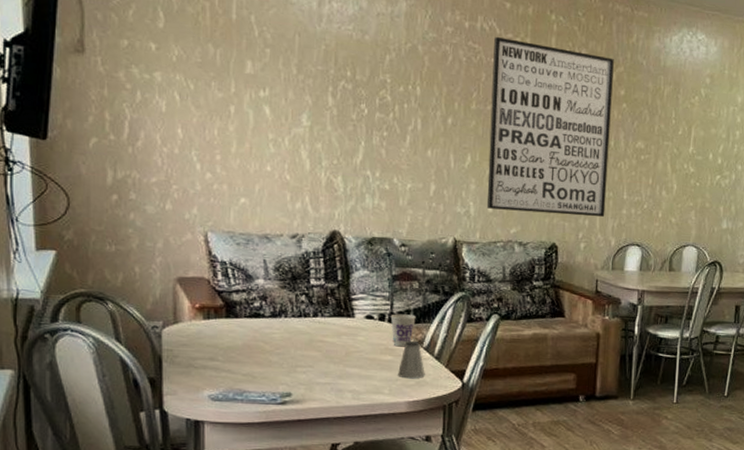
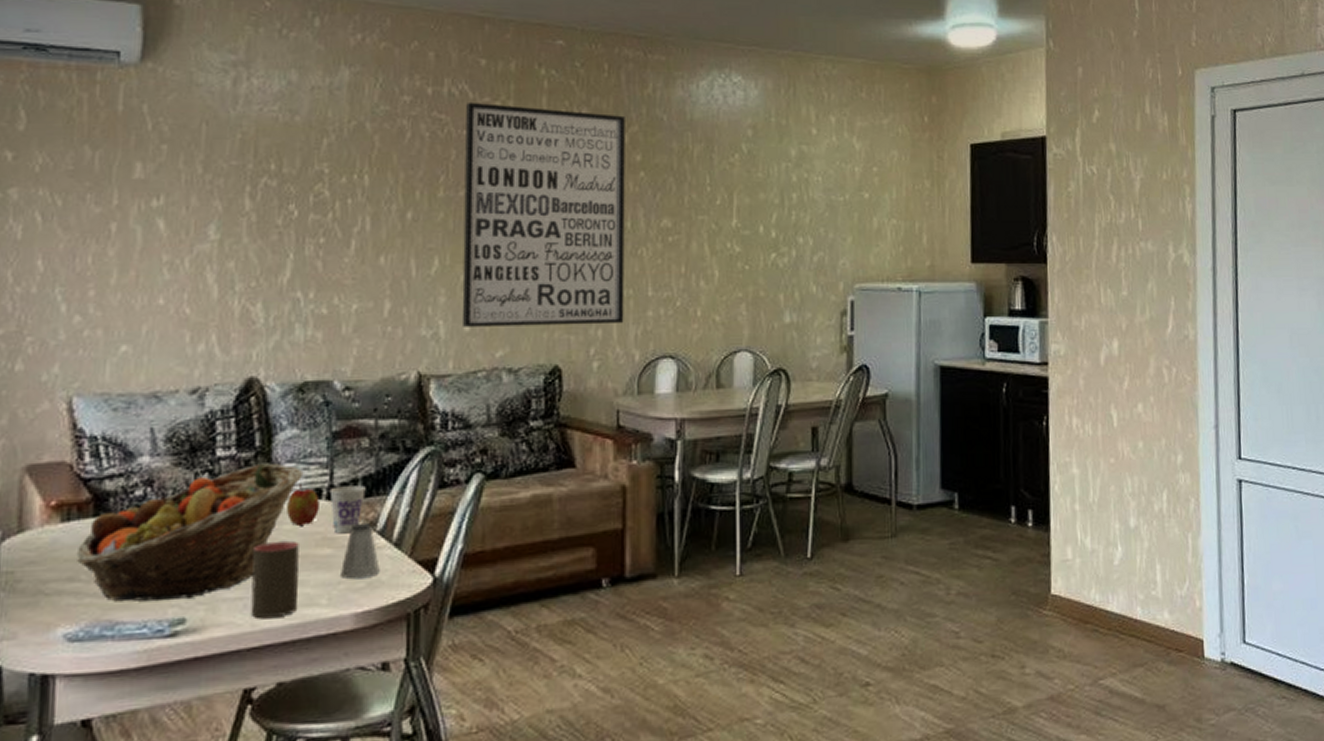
fruit basket: none [214,292,372,380] -> present [76,462,304,602]
cup: none [336,348,369,399] -> present [251,541,299,619]
apple: none [360,308,383,338] -> present [285,483,320,525]

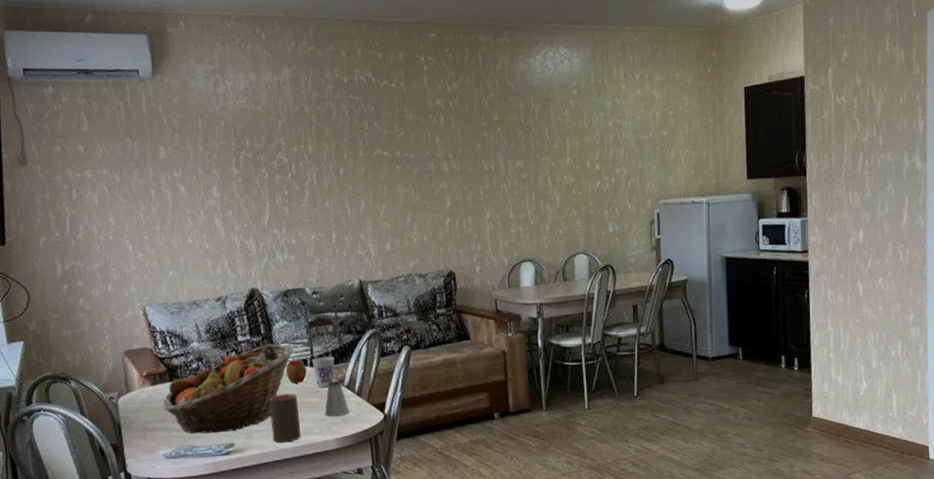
wall art: present [461,101,625,327] -> none [372,85,495,247]

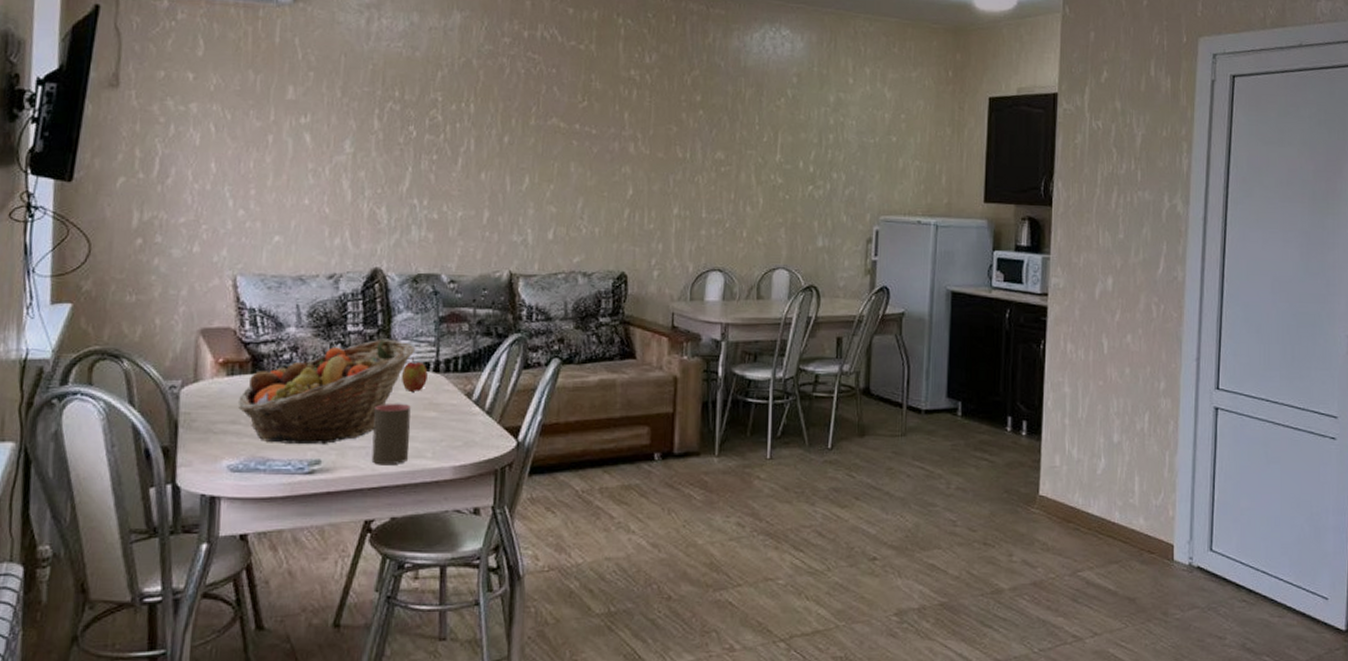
cup: present [311,356,335,388] -> none [435,362,465,401]
saltshaker: present [325,380,349,417] -> none [443,392,474,439]

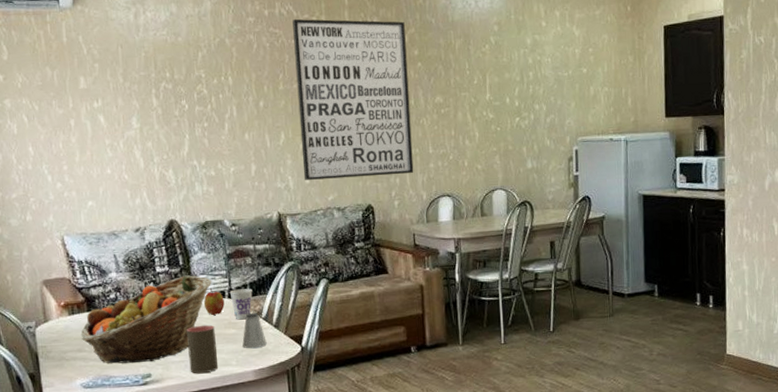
cup: none [435,362,465,401] -> present [229,288,253,320]
saltshaker: none [443,392,474,439] -> present [242,312,267,349]
wall art: none [546,44,688,240] -> present [292,18,414,180]

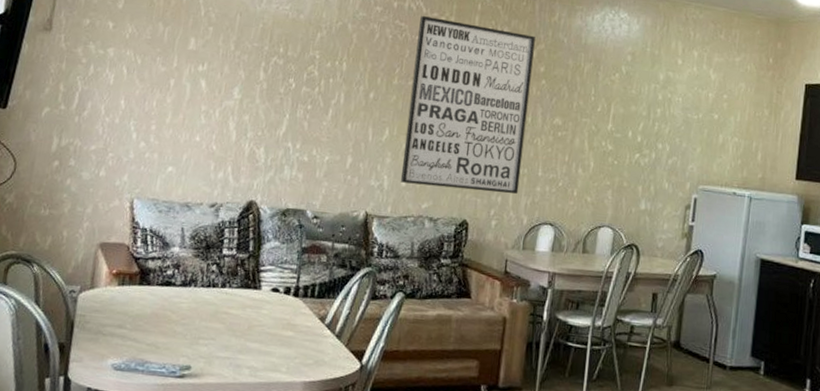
fruit basket: present [80,275,212,364] -> none [125,263,280,353]
cup: present [187,325,219,374] -> none [234,321,271,376]
apple: present [203,287,225,315] -> none [265,281,289,312]
cup: present [229,288,253,320] -> none [295,287,321,323]
saltshaker: present [242,312,267,349] -> none [297,316,325,357]

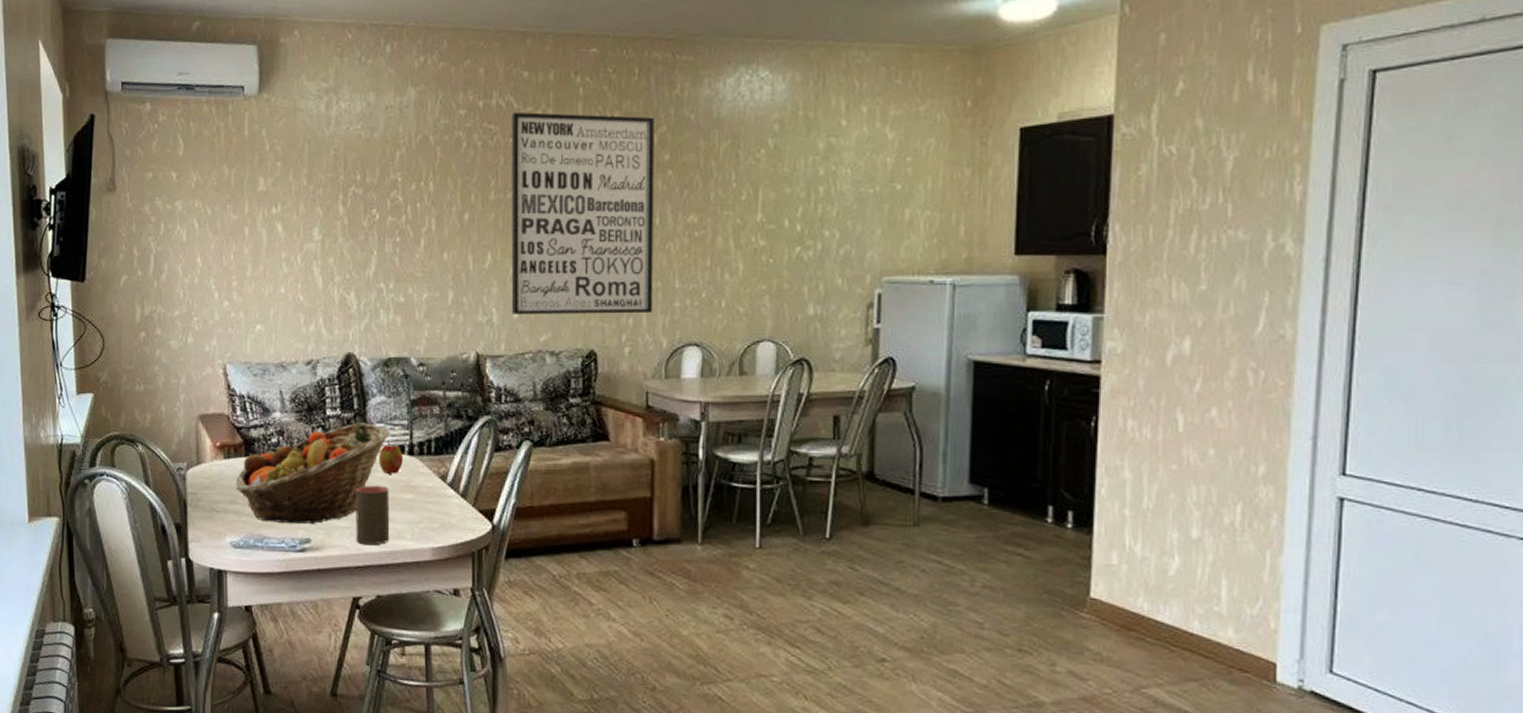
fruit basket: none [125,263,280,353] -> present [235,422,391,524]
cup: none [234,321,271,376] -> present [356,486,390,546]
apple: none [265,281,289,312] -> present [378,440,403,474]

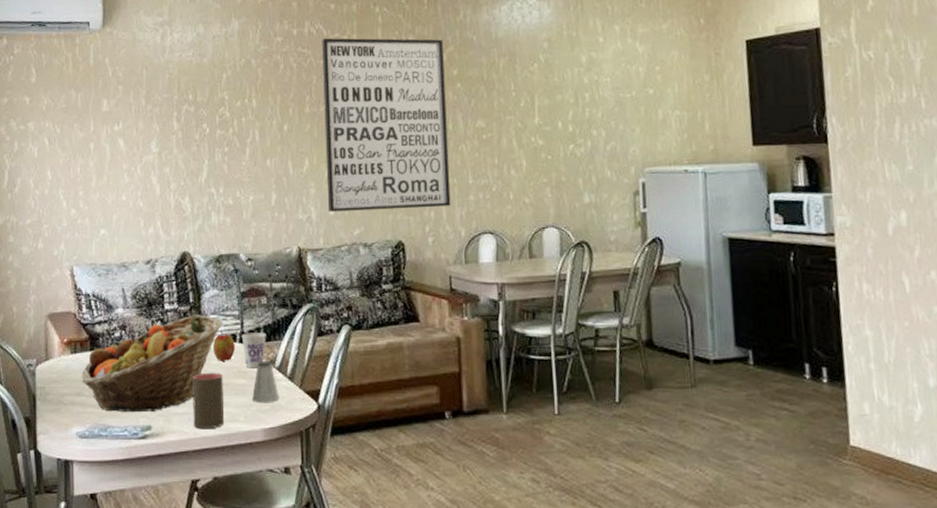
cup: none [410,445,438,483] -> present [241,332,266,369]
saltshaker: none [421,475,450,521] -> present [252,360,279,403]

